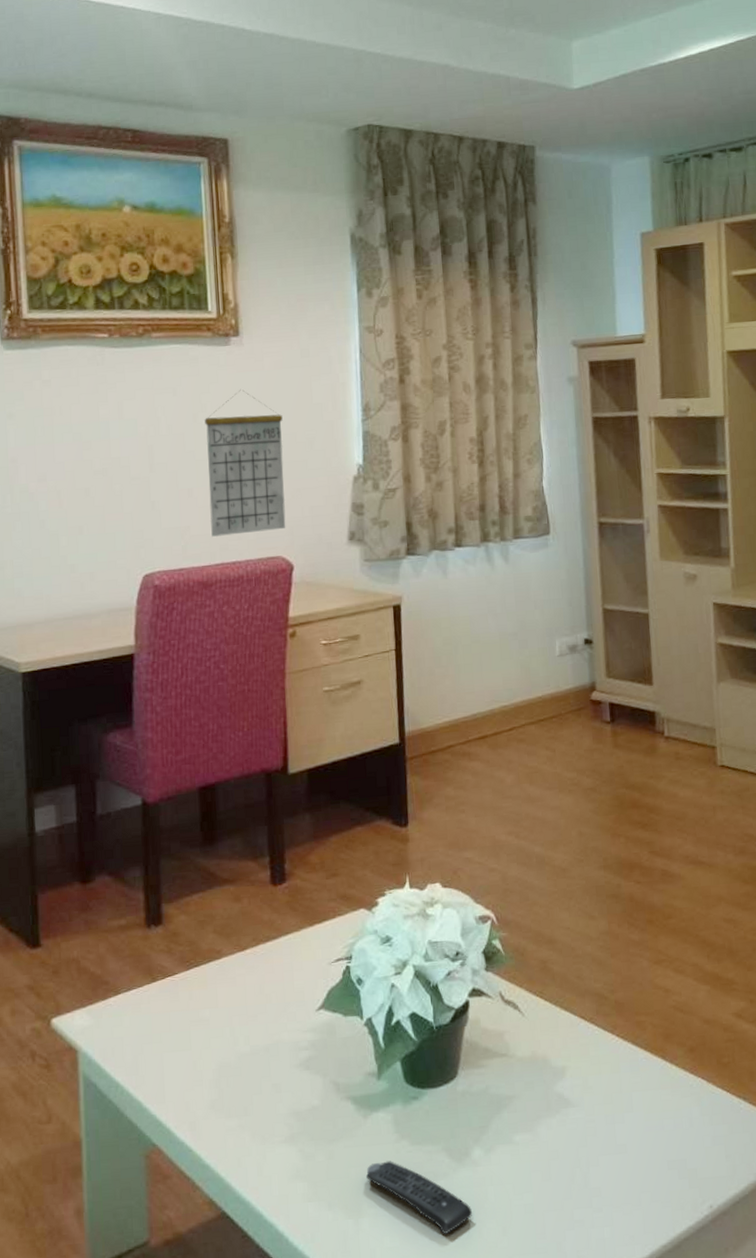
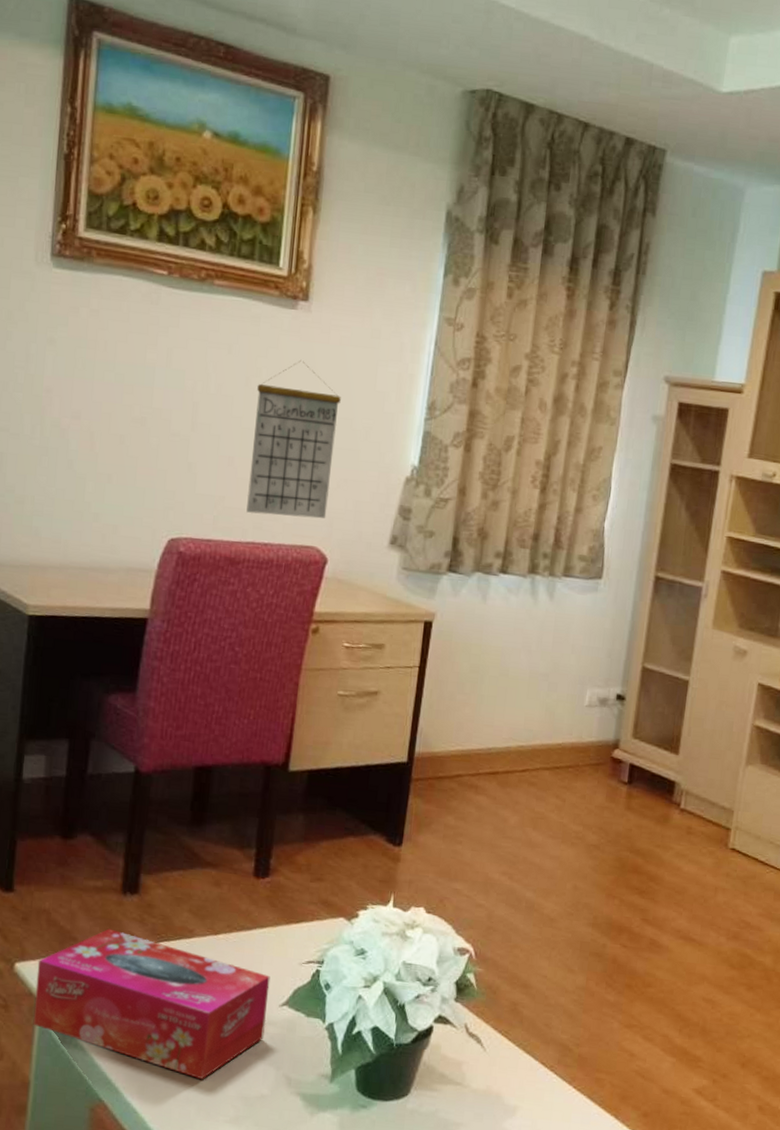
tissue box: none [73,965,306,1103] -> present [33,928,270,1080]

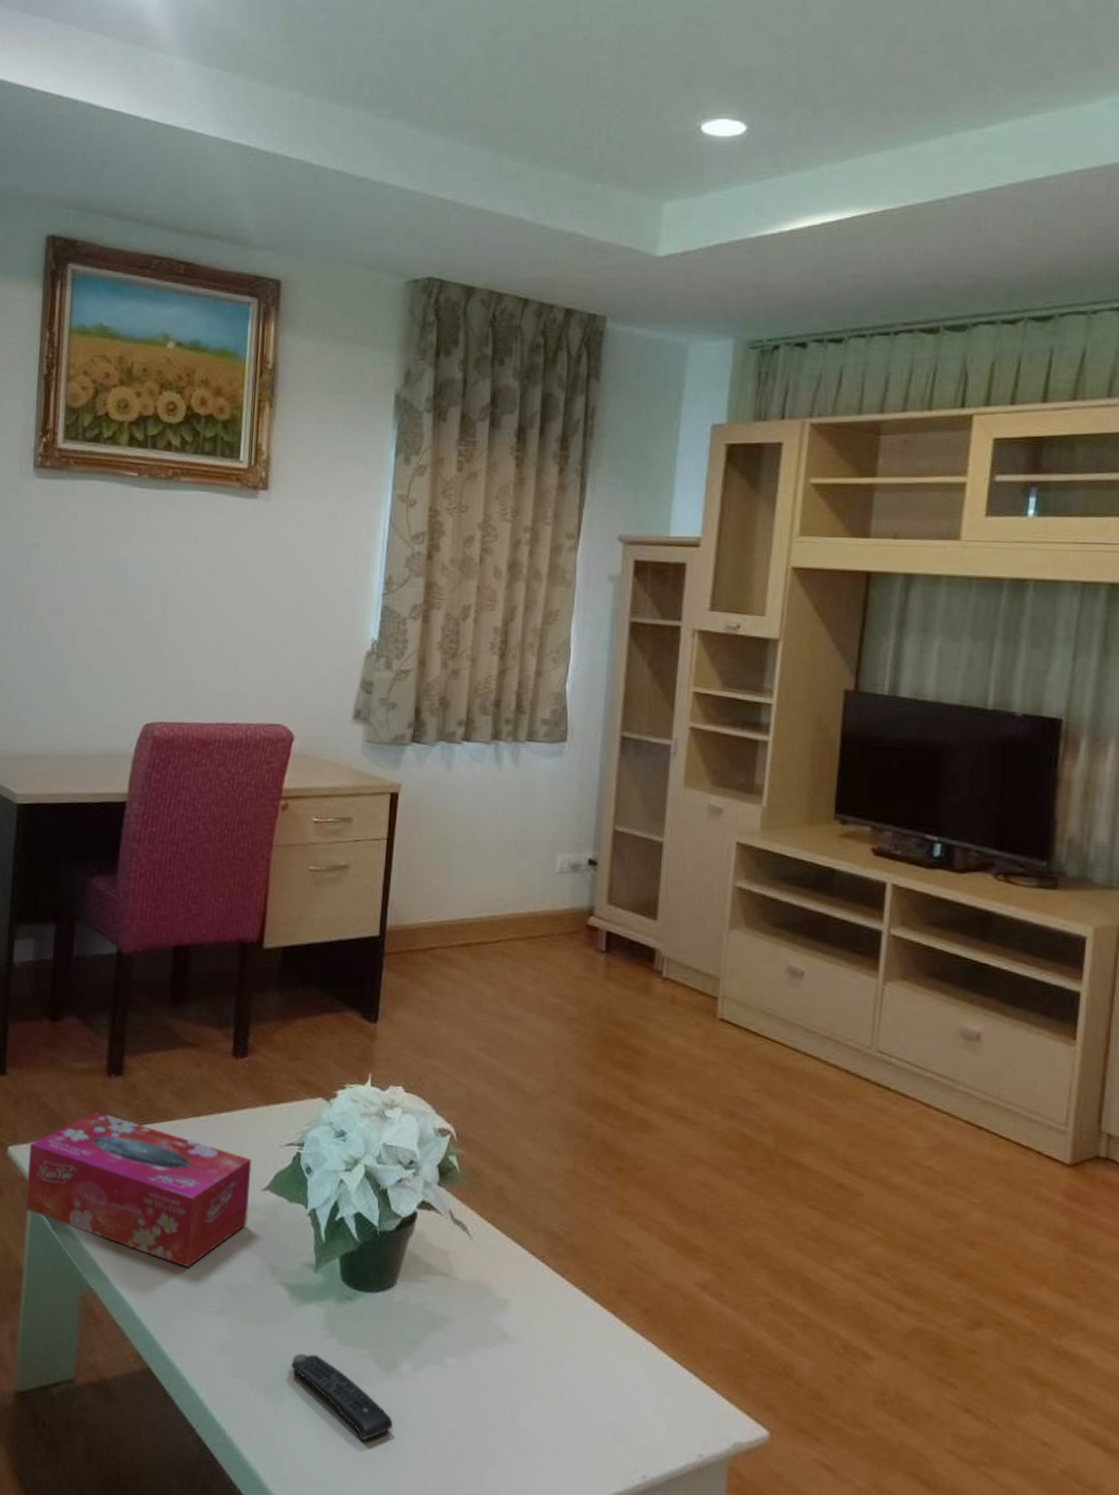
calendar: present [246,359,341,519] -> none [216,545,302,697]

